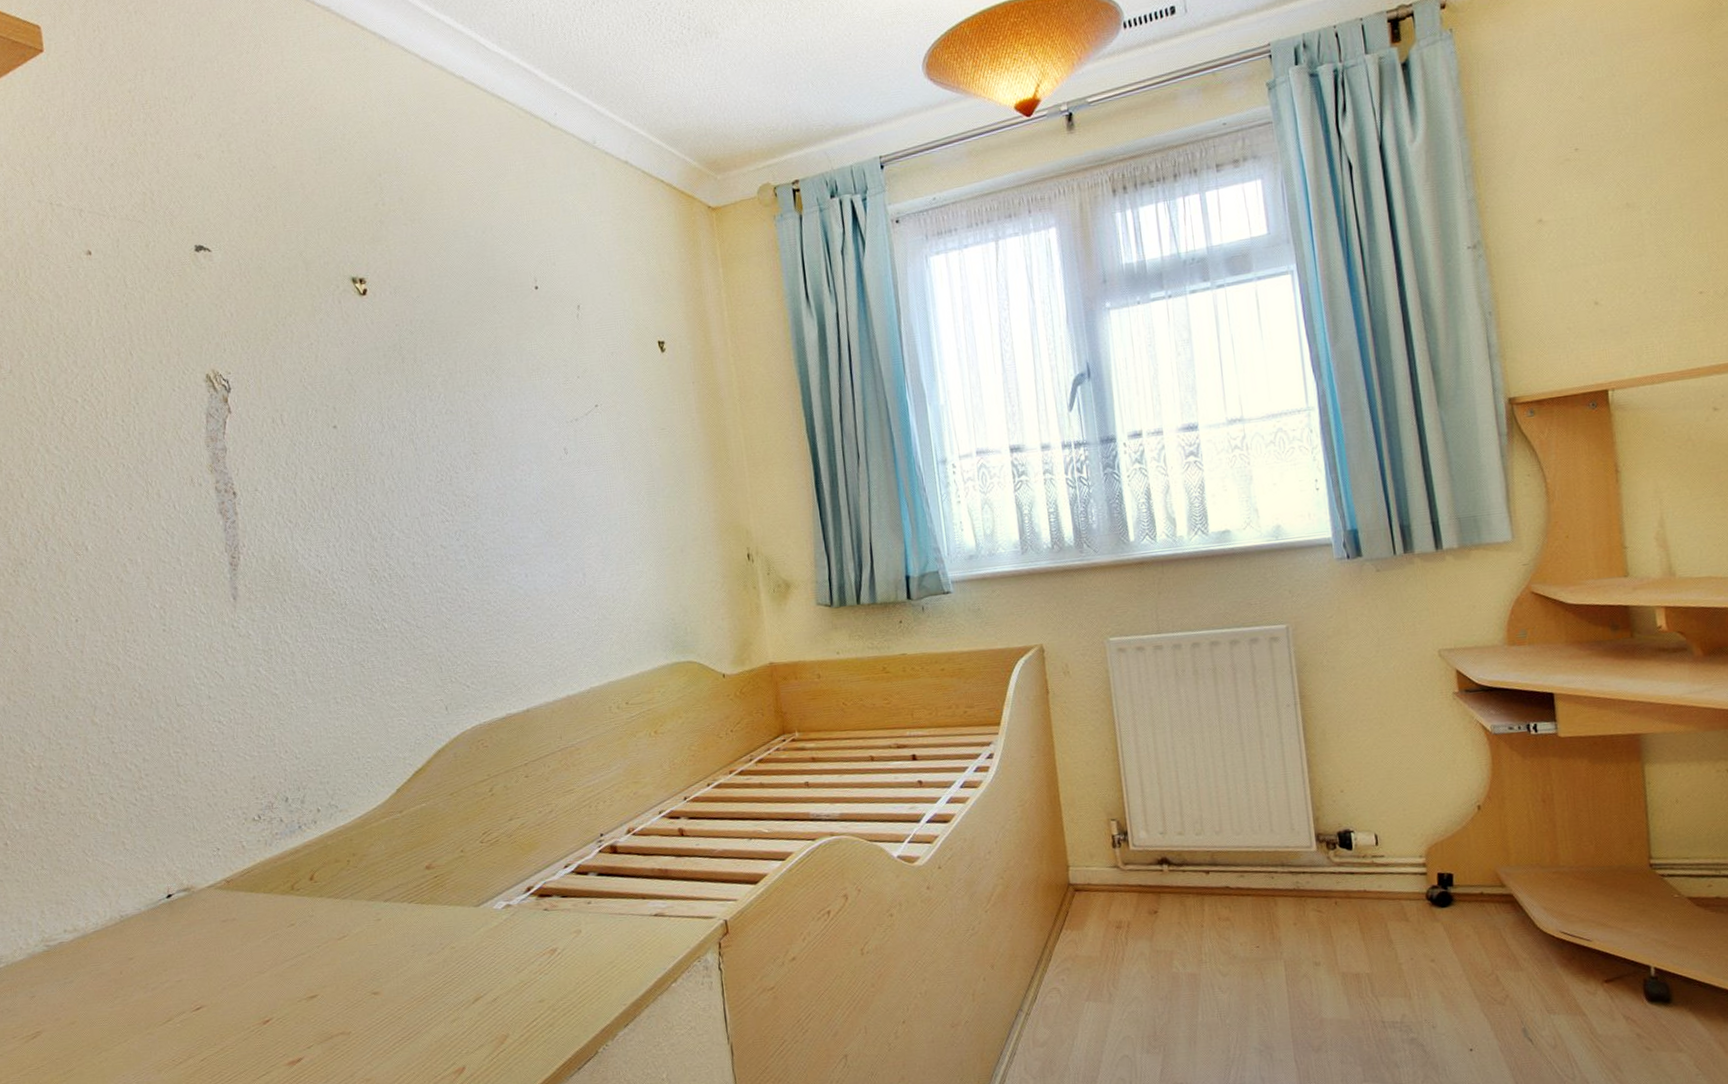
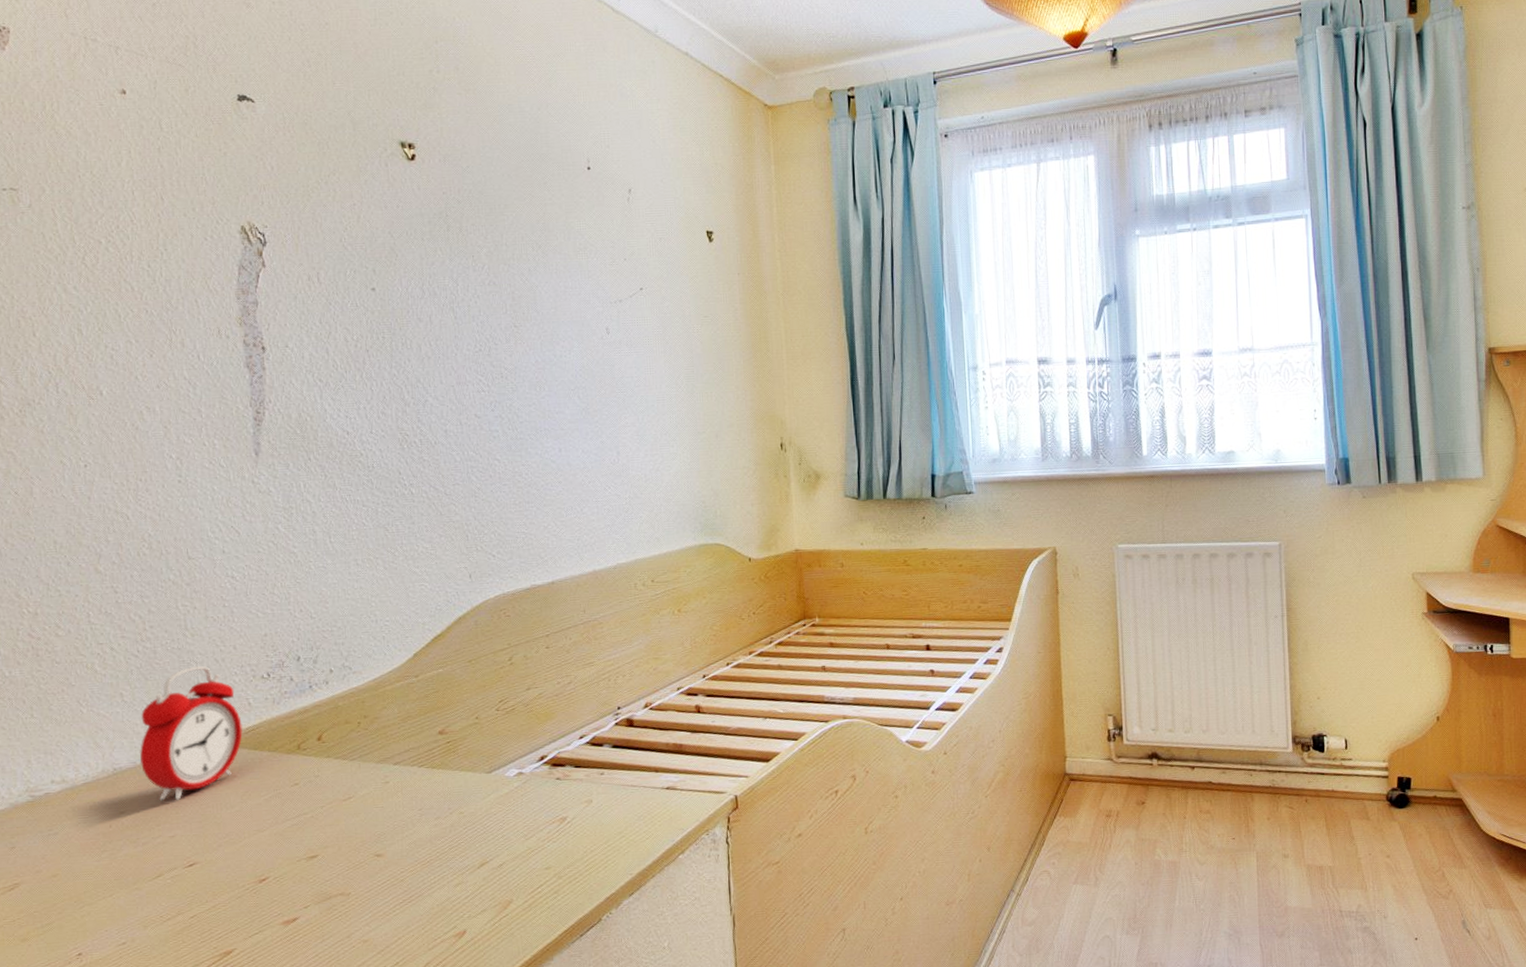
alarm clock: none [142,811,239,946] -> present [139,665,244,801]

